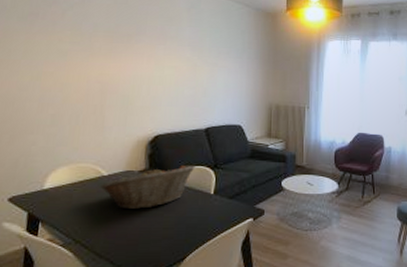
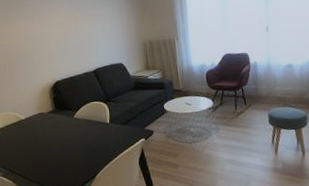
fruit basket: present [100,166,195,210] -> none [21,102,91,143]

